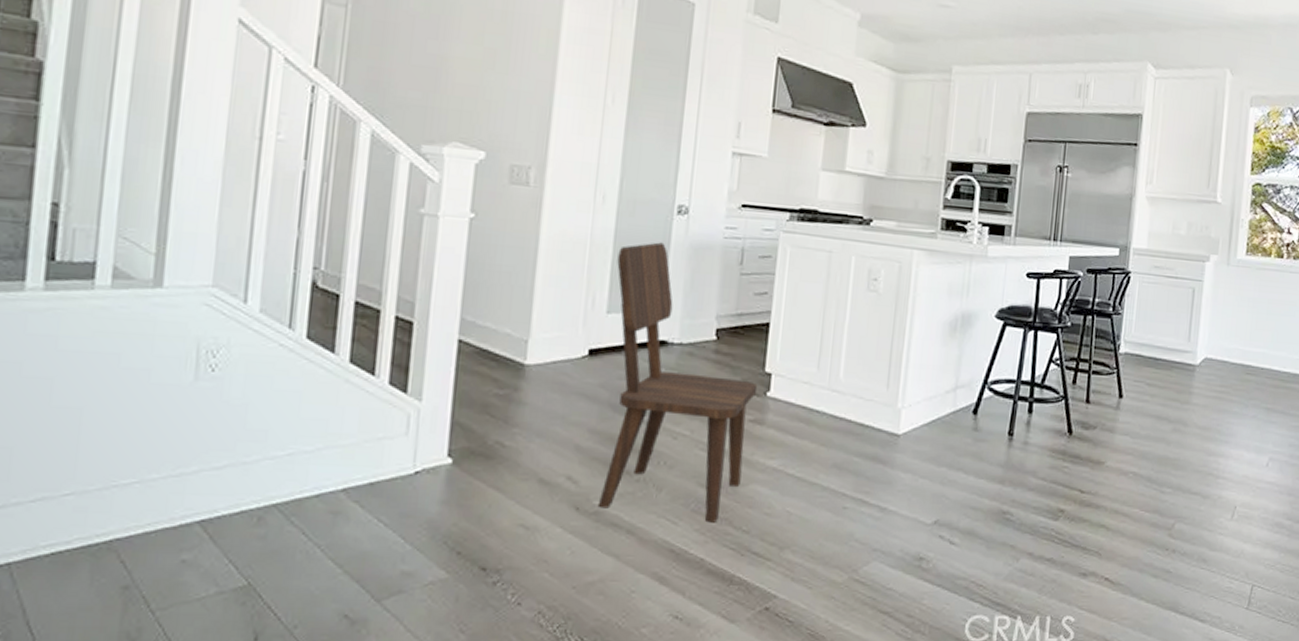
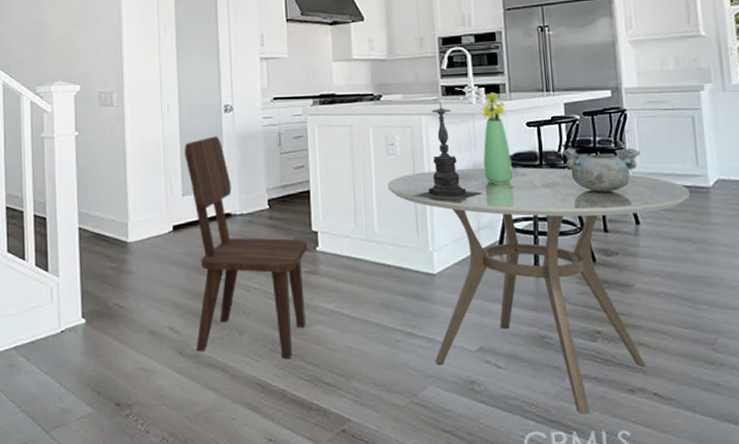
dining table: none [862,315,1176,598] -> present [387,167,690,414]
candle holder: none [891,237,967,353] -> present [414,102,483,201]
bouquet: none [971,233,1007,339] -> present [482,92,513,184]
decorative bowl: none [1059,307,1137,360] -> present [562,148,640,192]

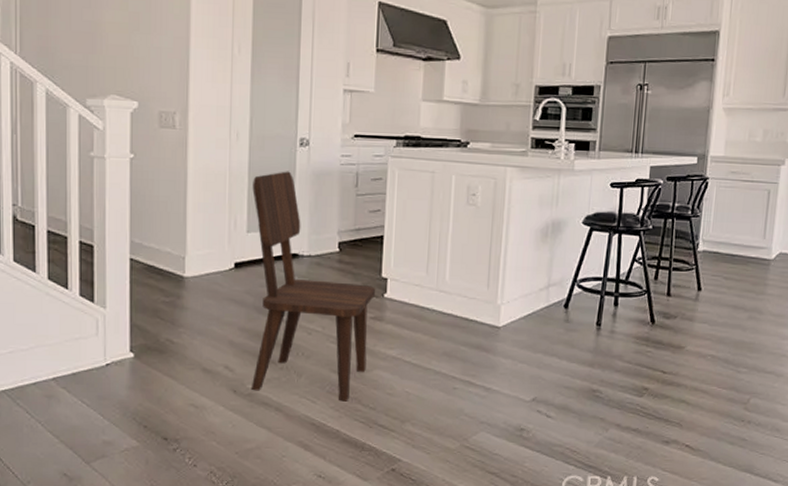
dining table: present [387,167,690,414] -> none [463,224,752,461]
candle holder: present [414,102,483,201] -> none [490,155,557,256]
bouquet: present [482,92,513,184] -> none [561,149,592,243]
decorative bowl: present [562,148,640,192] -> none [641,212,714,258]

